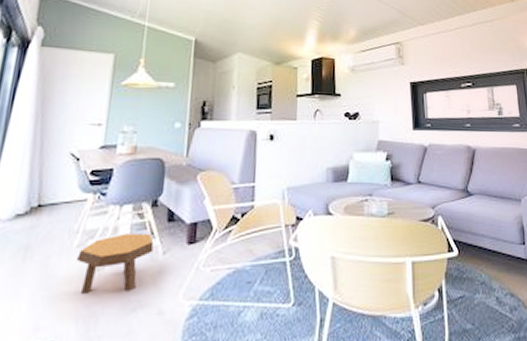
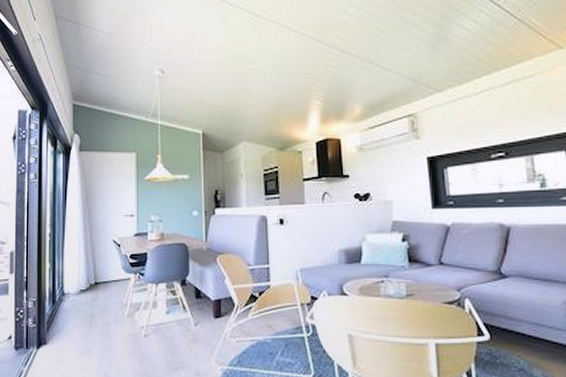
footstool: present [77,233,154,294] -> none [129,307,186,355]

